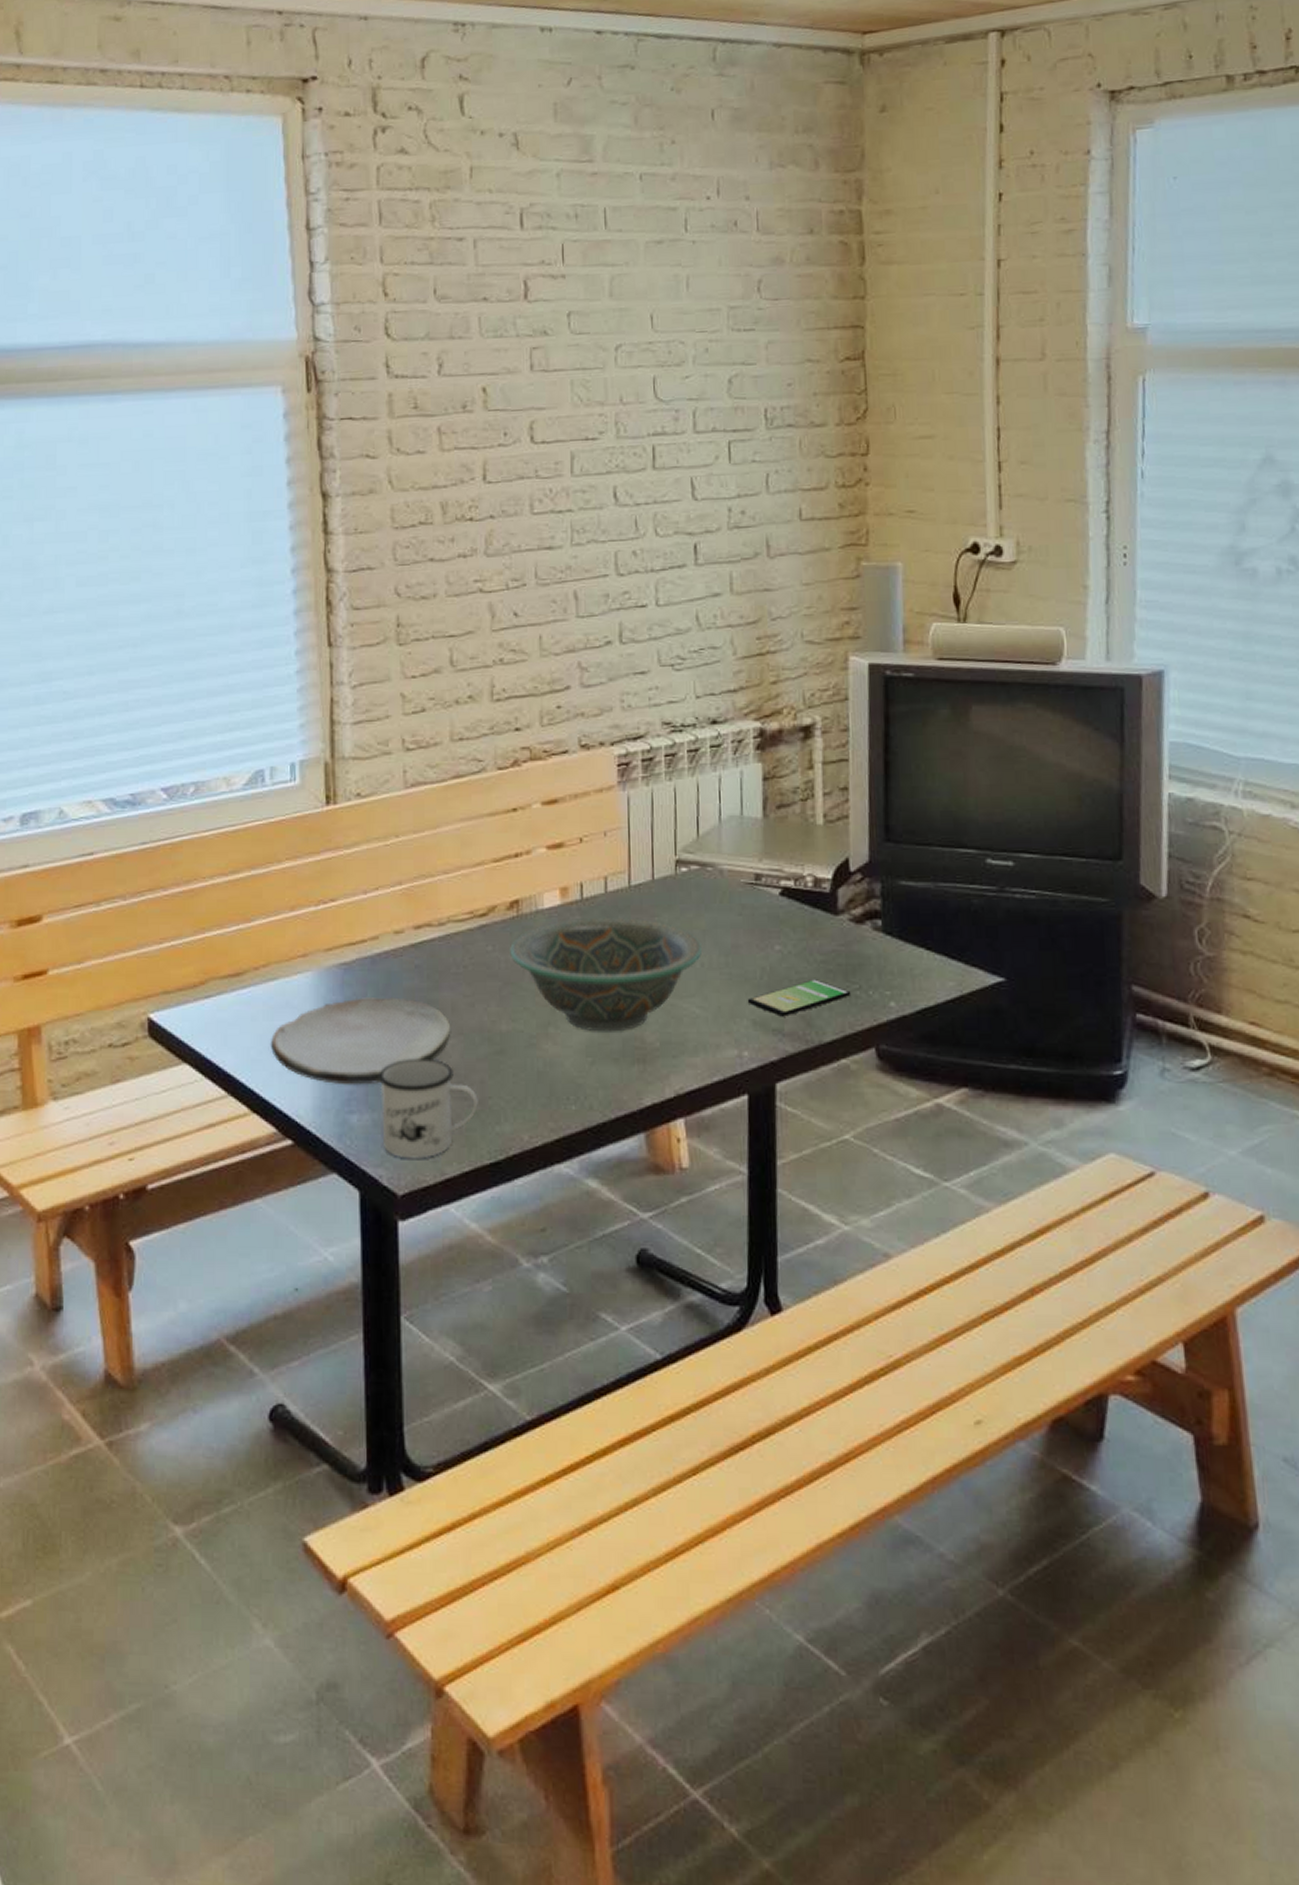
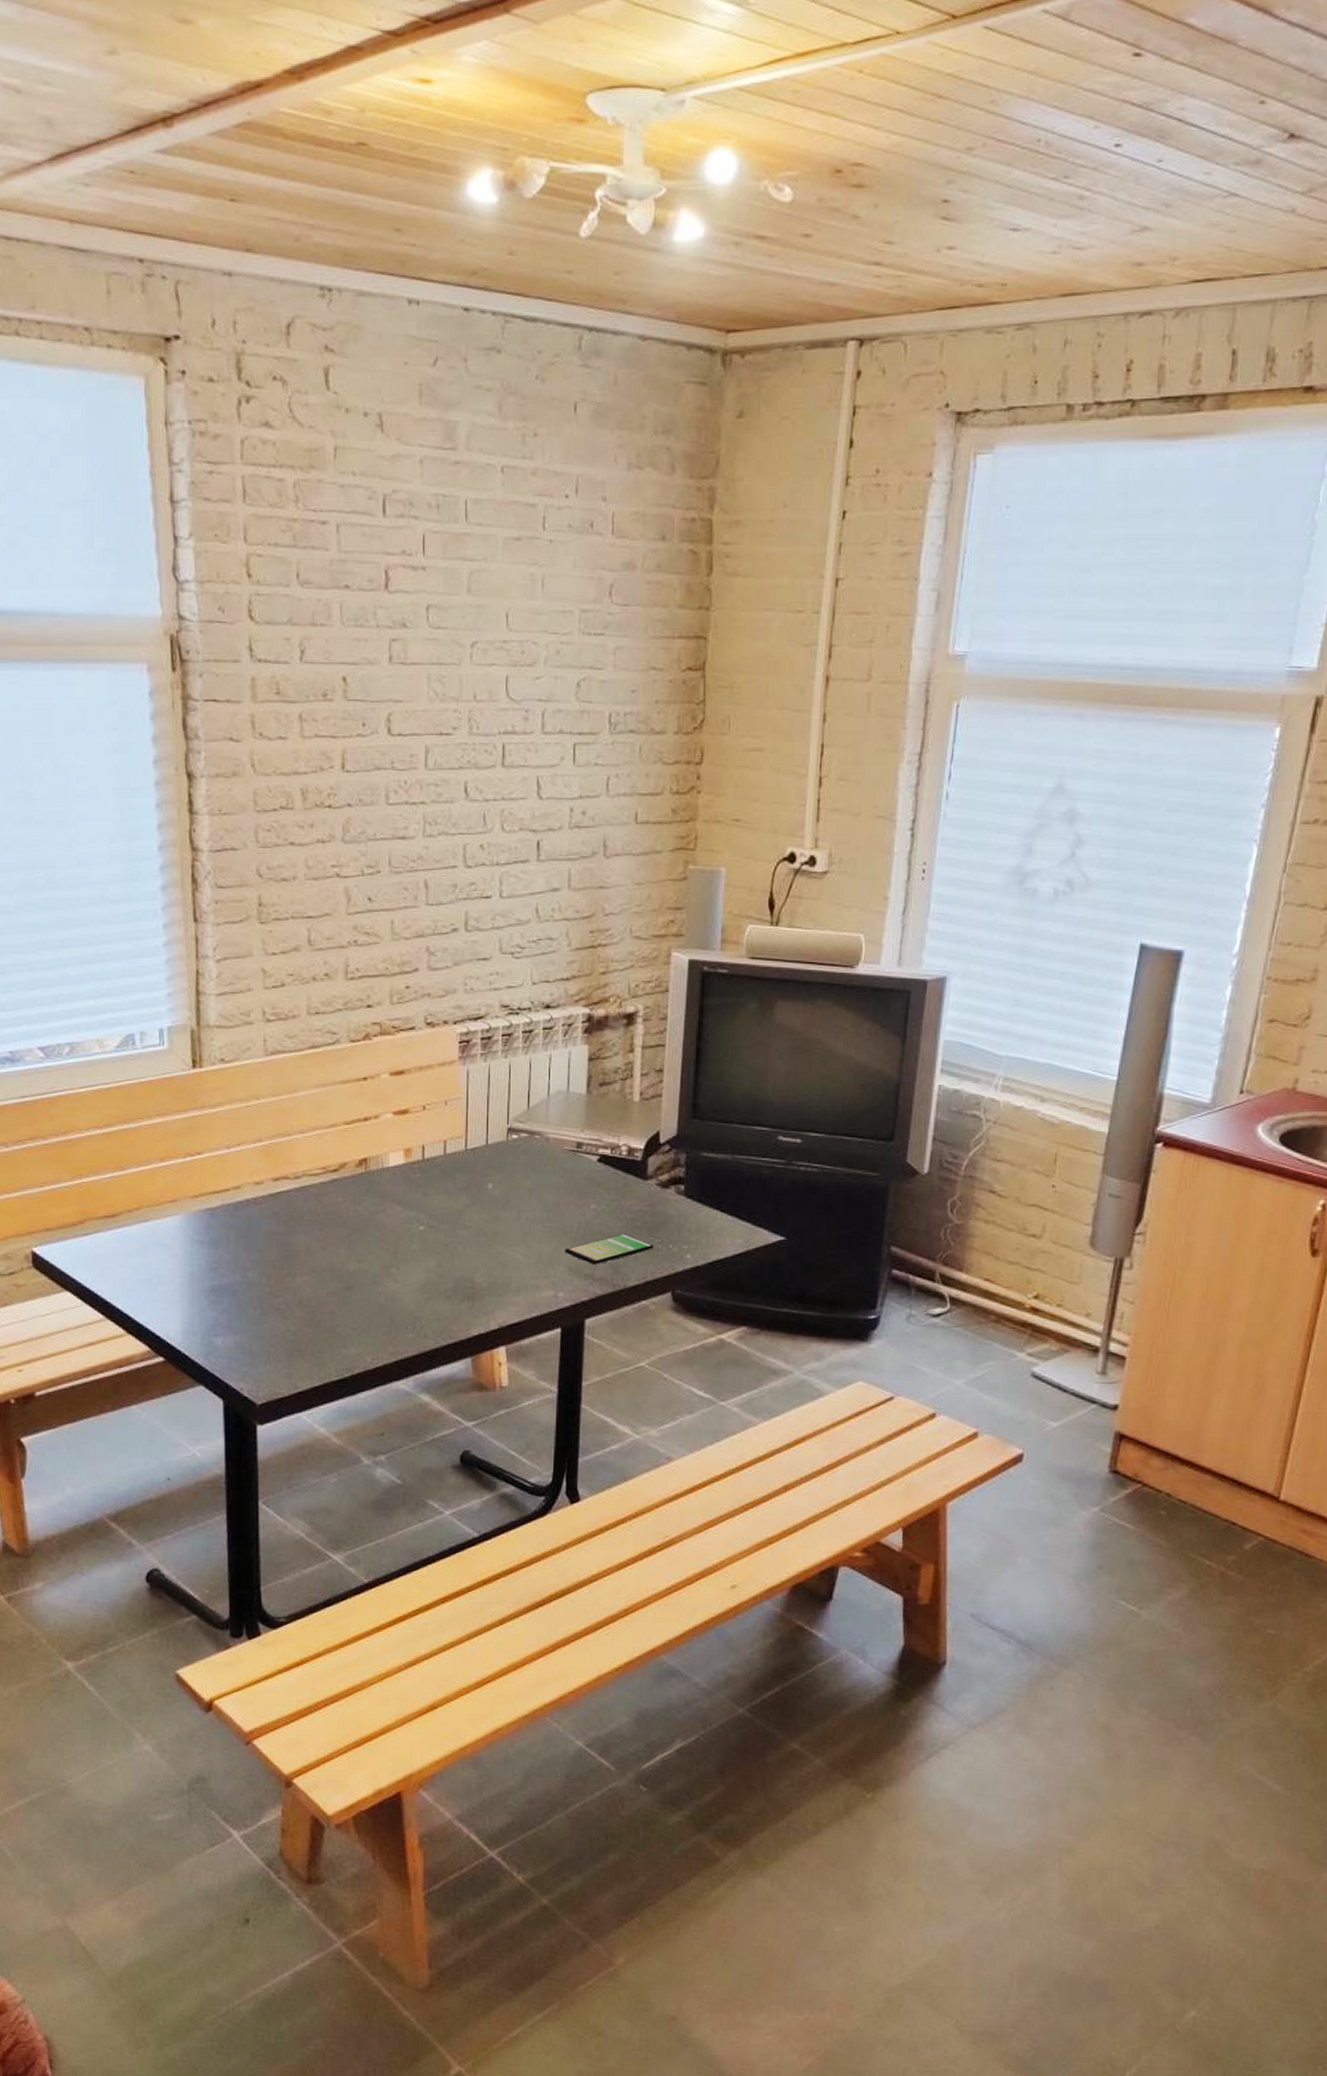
plate: present [271,997,451,1085] -> none [144,1239,305,1313]
mug: present [379,1058,478,1159] -> none [240,1291,328,1375]
decorative bowl: present [510,917,702,1032] -> none [358,1175,527,1274]

